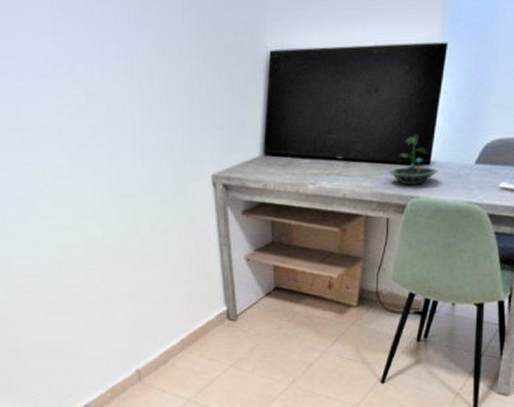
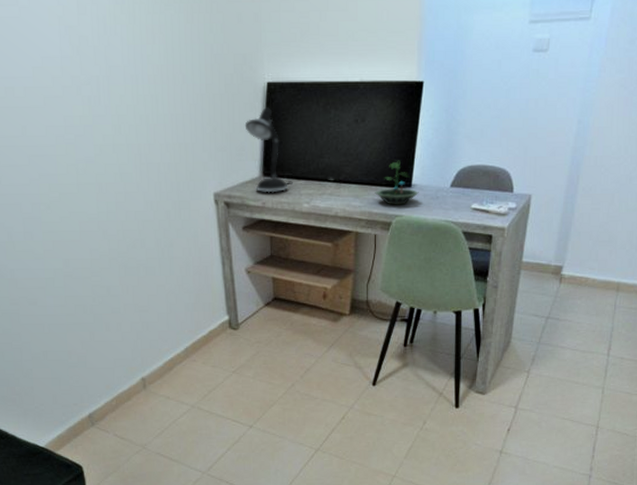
desk lamp: none [245,79,298,174] -> present [244,107,294,193]

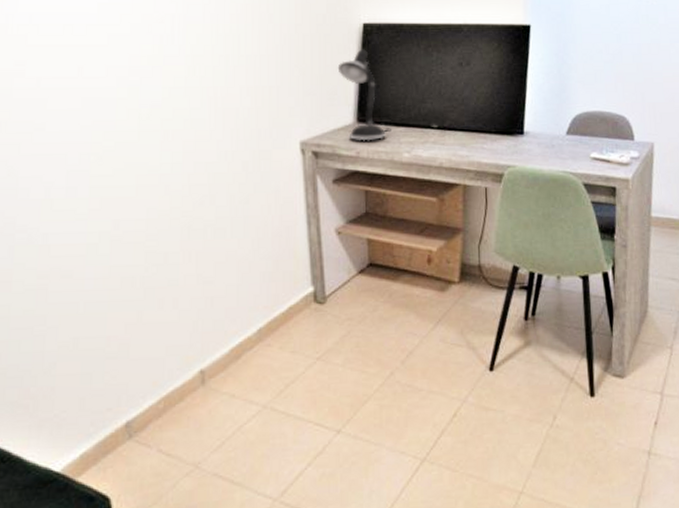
terrarium: present [375,160,419,205] -> none [483,105,533,155]

